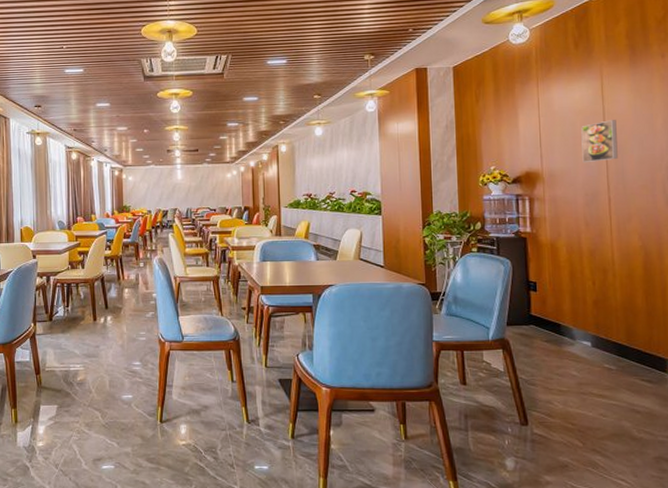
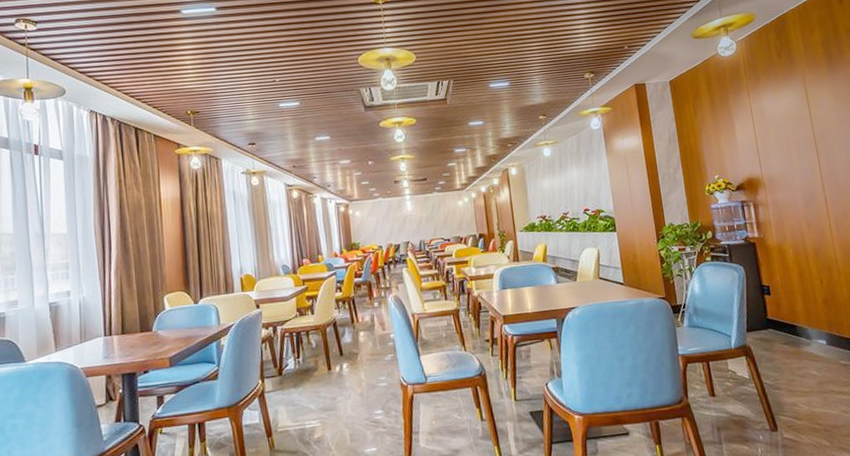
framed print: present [581,120,618,163] -> none [792,123,829,167]

